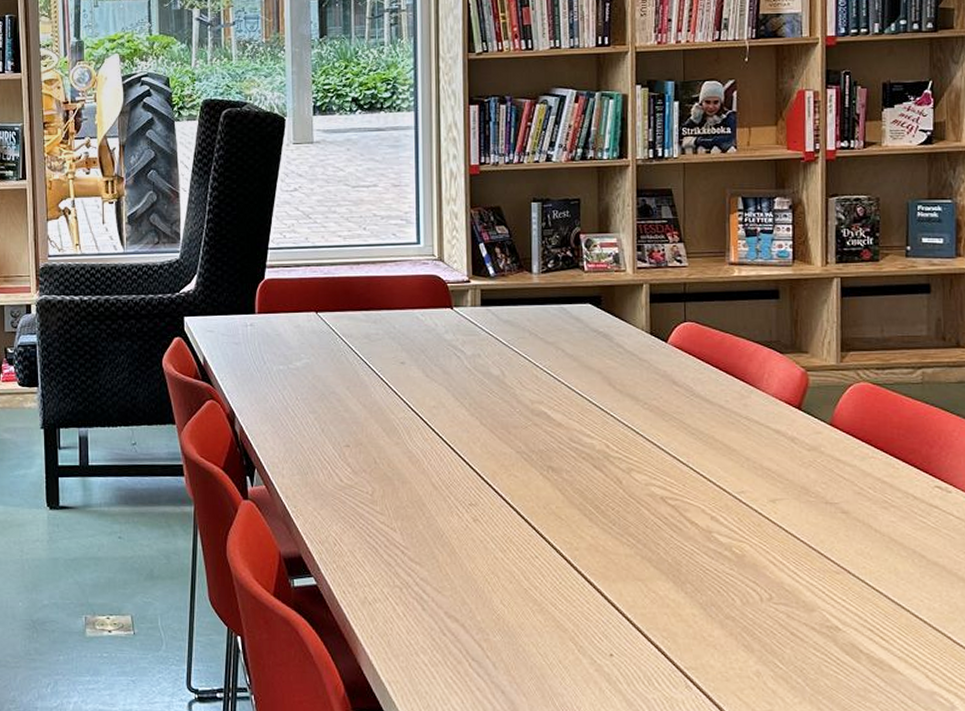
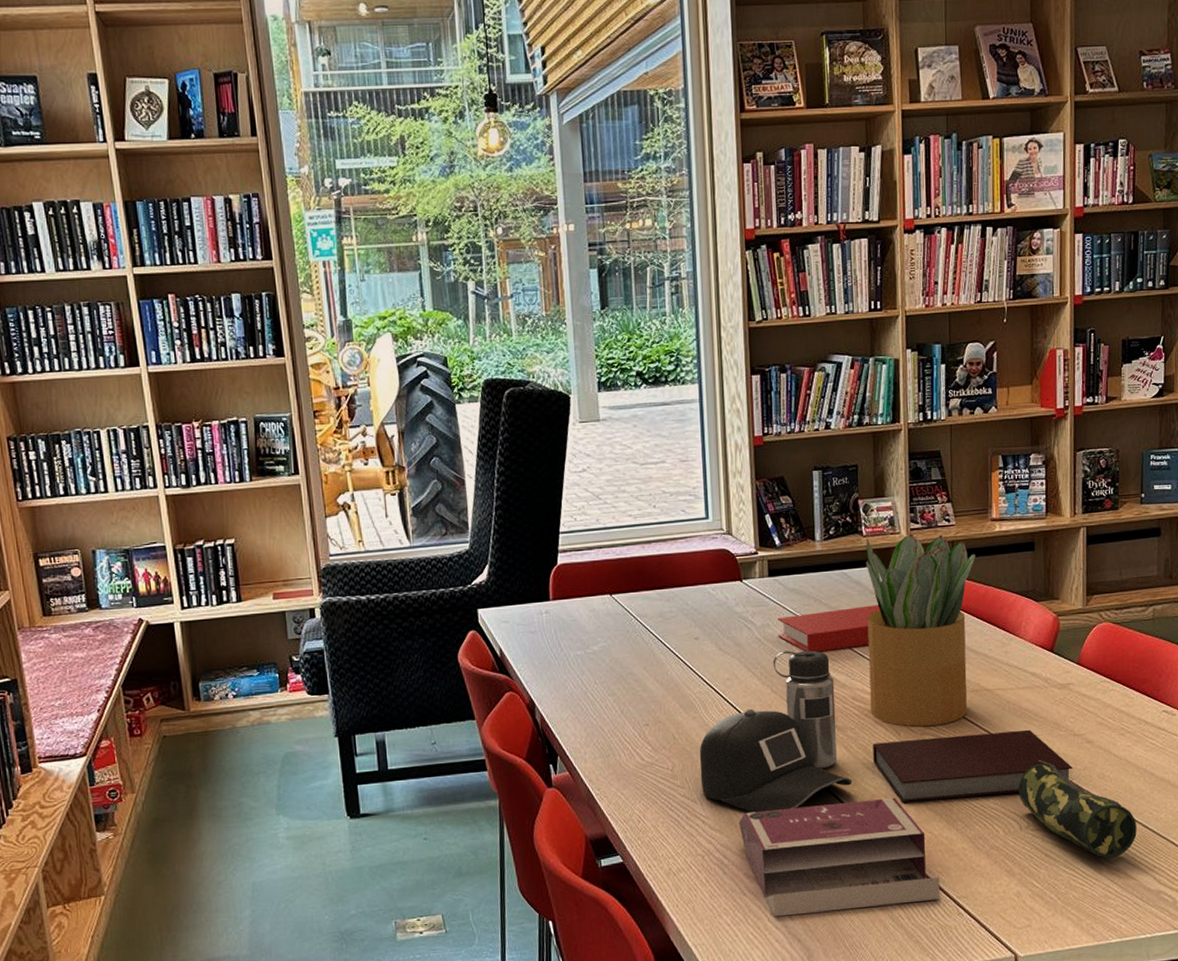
water bottle: none [401,383,567,550] -> present [699,650,852,813]
book: none [441,547,665,668] -> present [739,797,940,917]
book: none [488,343,602,388] -> present [777,605,880,653]
potted plant: none [587,272,710,477] -> present [866,534,975,727]
notebook: none [590,489,825,560] -> present [873,729,1073,803]
pencil case: none [758,527,904,646] -> present [1018,760,1137,858]

